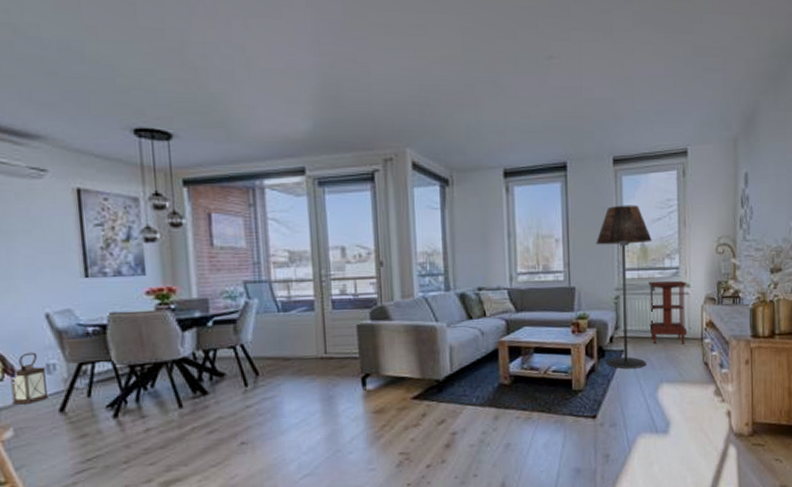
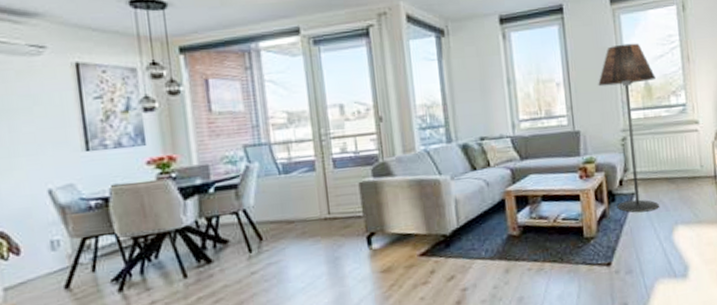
lantern: present [10,352,49,405] -> none [15,229,54,284]
side table: present [649,280,688,344] -> none [655,118,700,184]

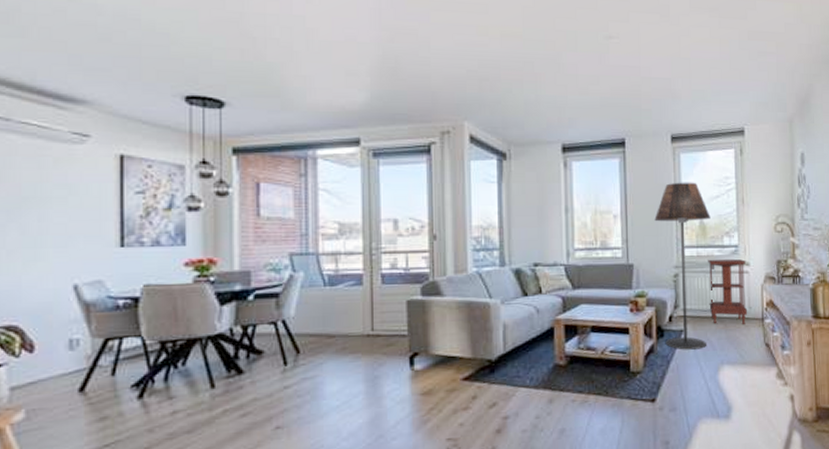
side table: none [655,118,700,184] -> present [708,258,748,324]

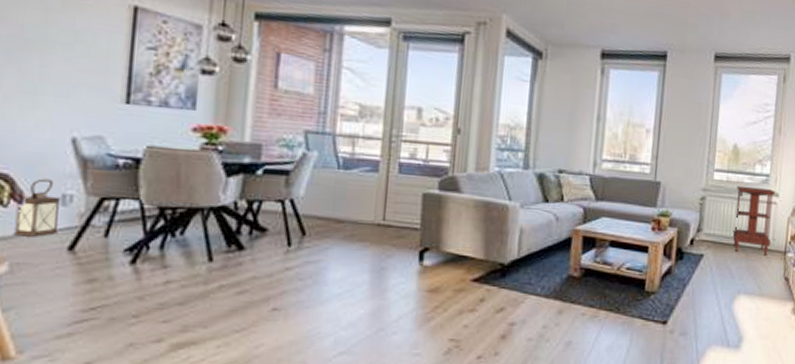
lantern: none [28,326,69,384] -> present [14,178,61,237]
floor lamp: present [654,182,711,350] -> none [683,103,745,276]

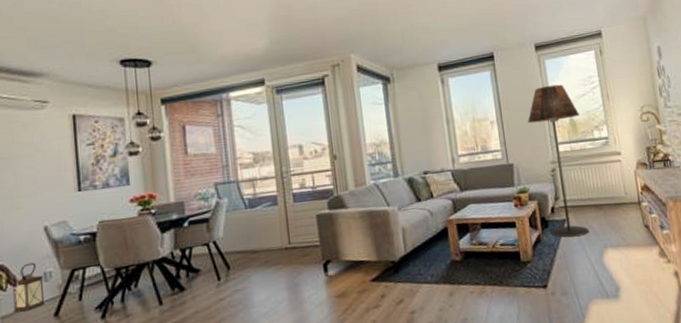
floor lamp: none [683,103,745,276] -> present [528,84,589,238]
side table: present [732,185,776,256] -> none [581,149,625,211]

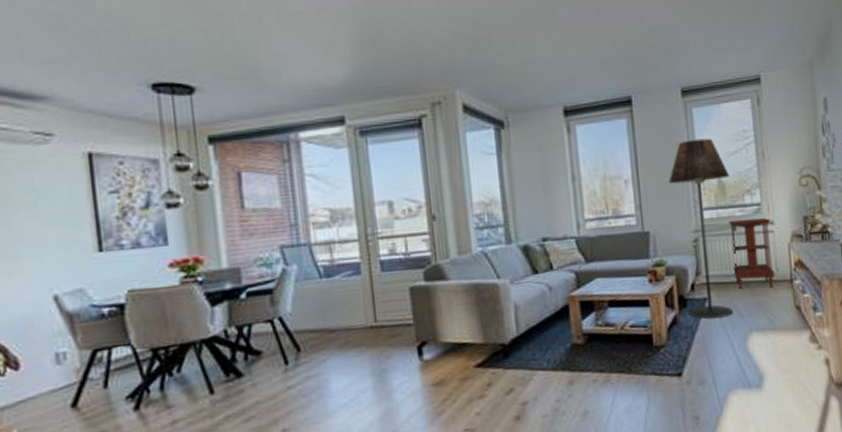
lantern: present [12,262,45,313] -> none [13,340,59,403]
side table: none [581,149,625,211] -> present [729,218,775,289]

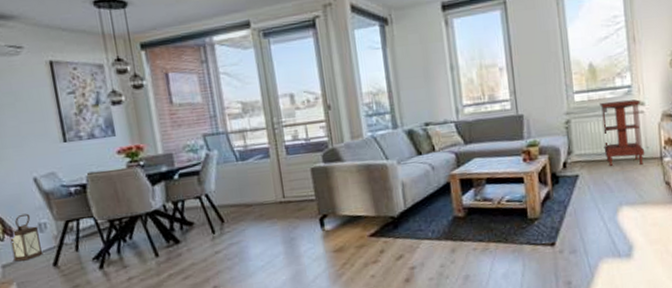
lantern: none [13,340,59,403] -> present [9,213,43,262]
floor lamp: present [669,138,733,319] -> none [541,25,603,195]

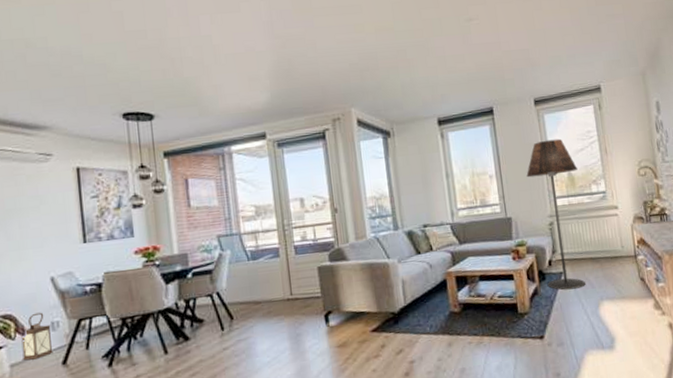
floor lamp: none [541,25,603,195] -> present [526,138,586,290]
side table: present [600,99,645,166] -> none [579,204,621,264]

